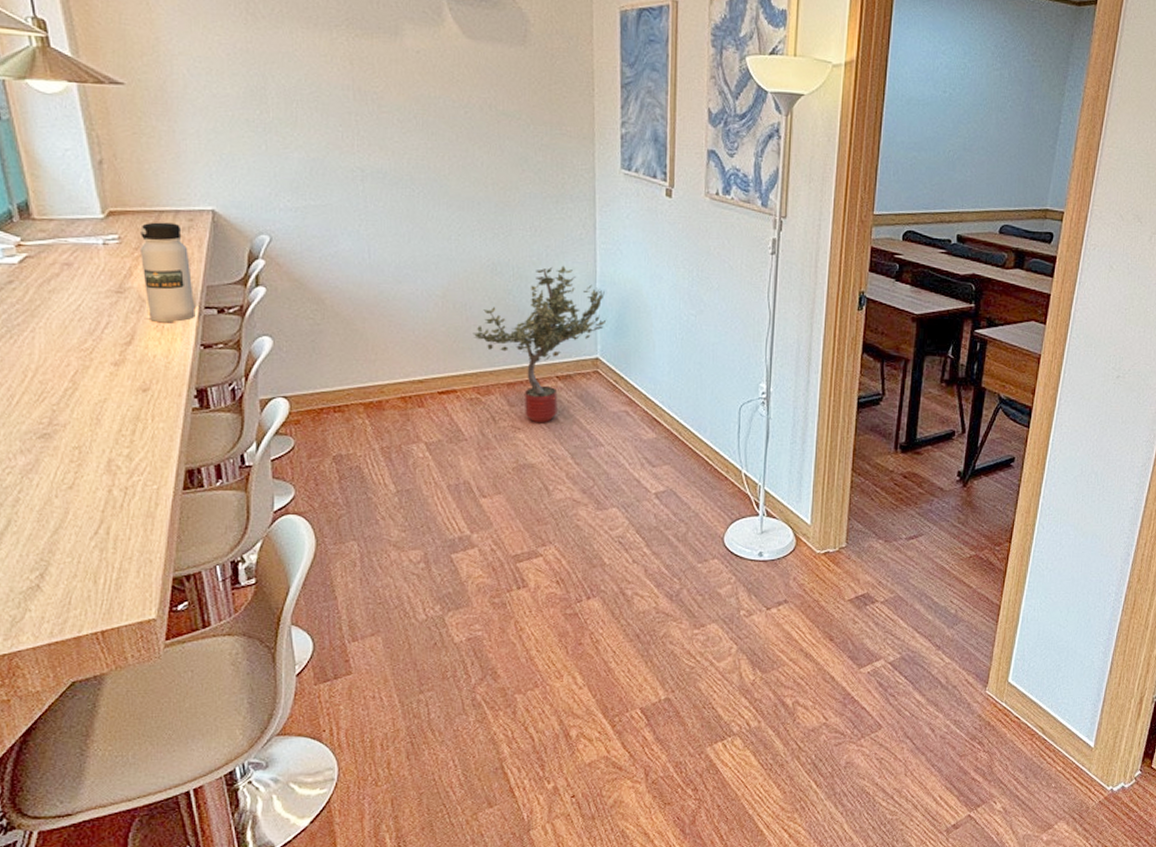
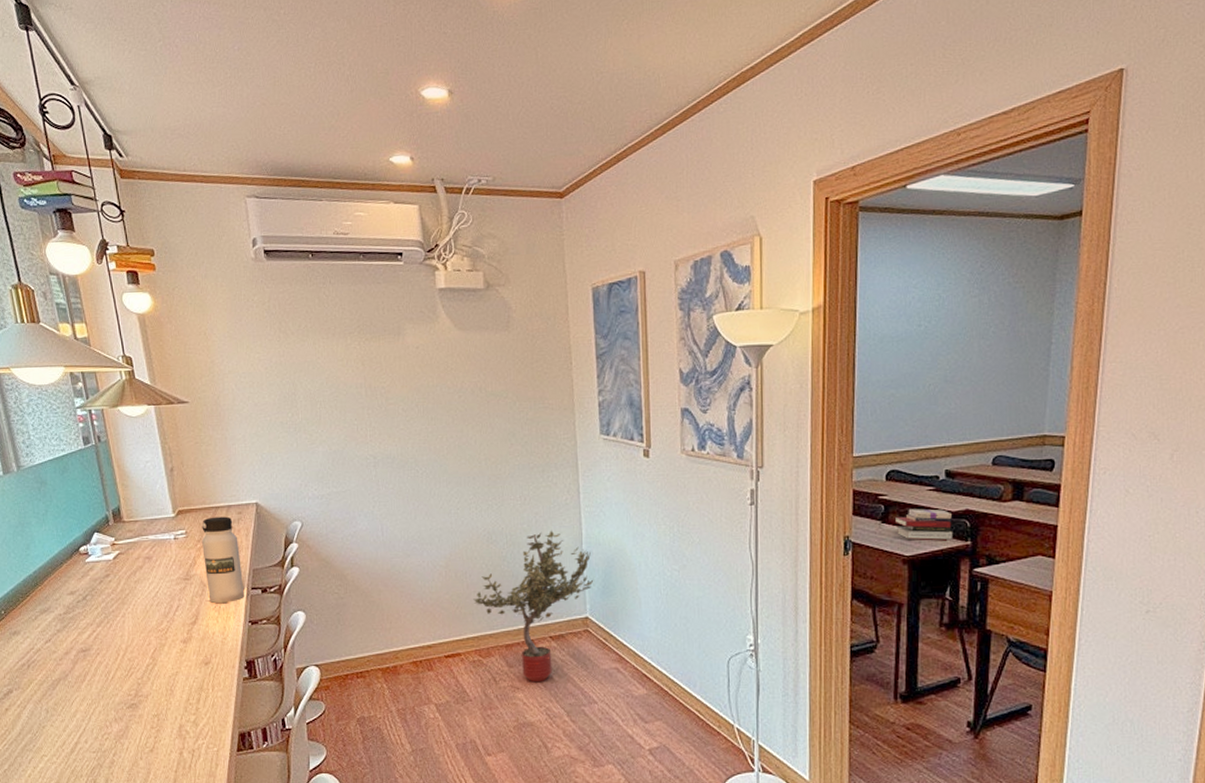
books: none [908,269,960,303] -> present [895,509,954,542]

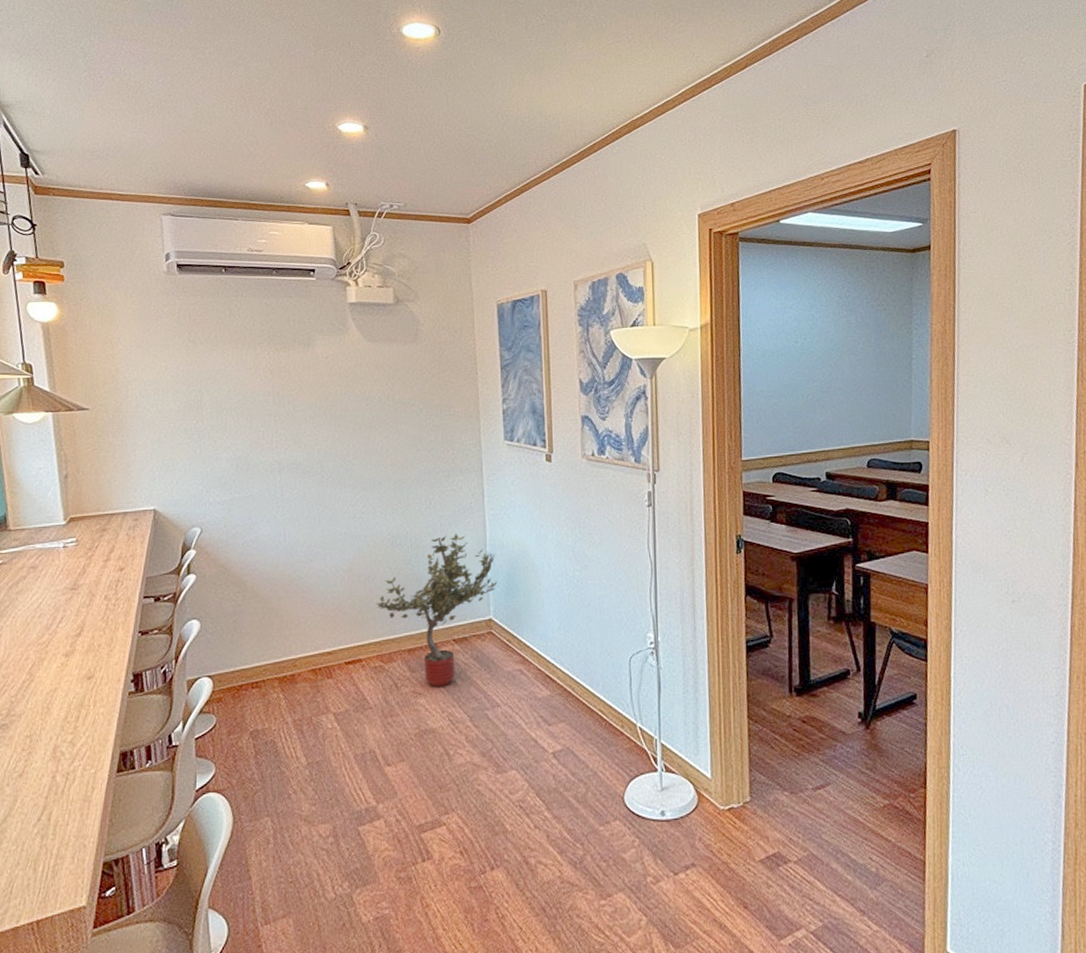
water bottle: present [201,516,245,604] -> none [92,523,136,614]
books: present [895,509,954,542] -> none [783,508,836,540]

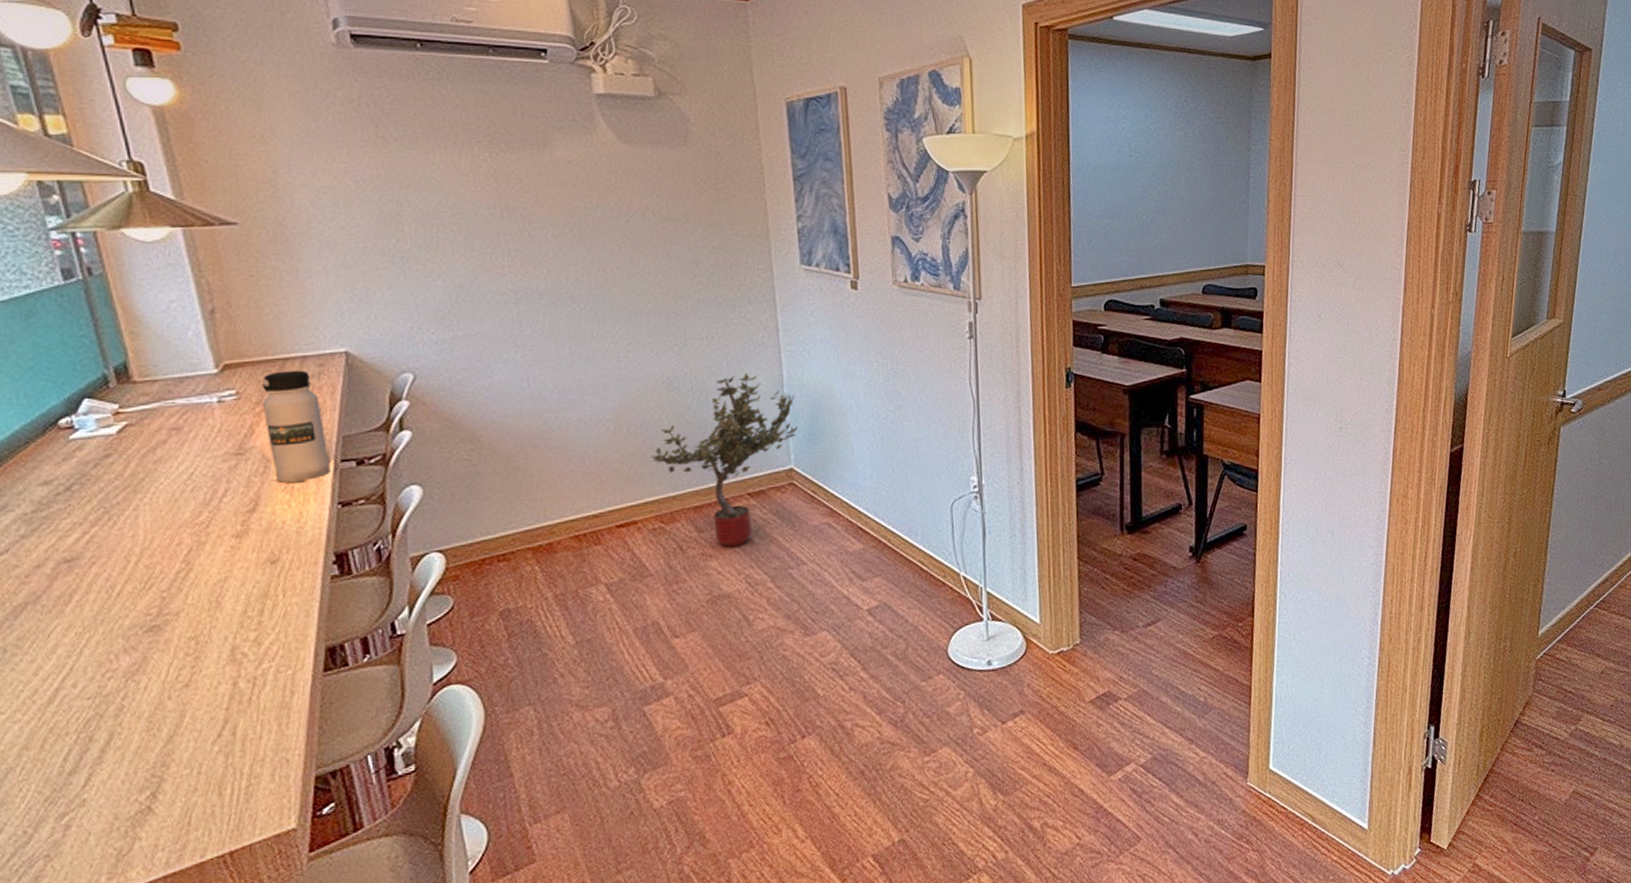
water bottle: none [92,523,136,614] -> present [261,370,331,484]

